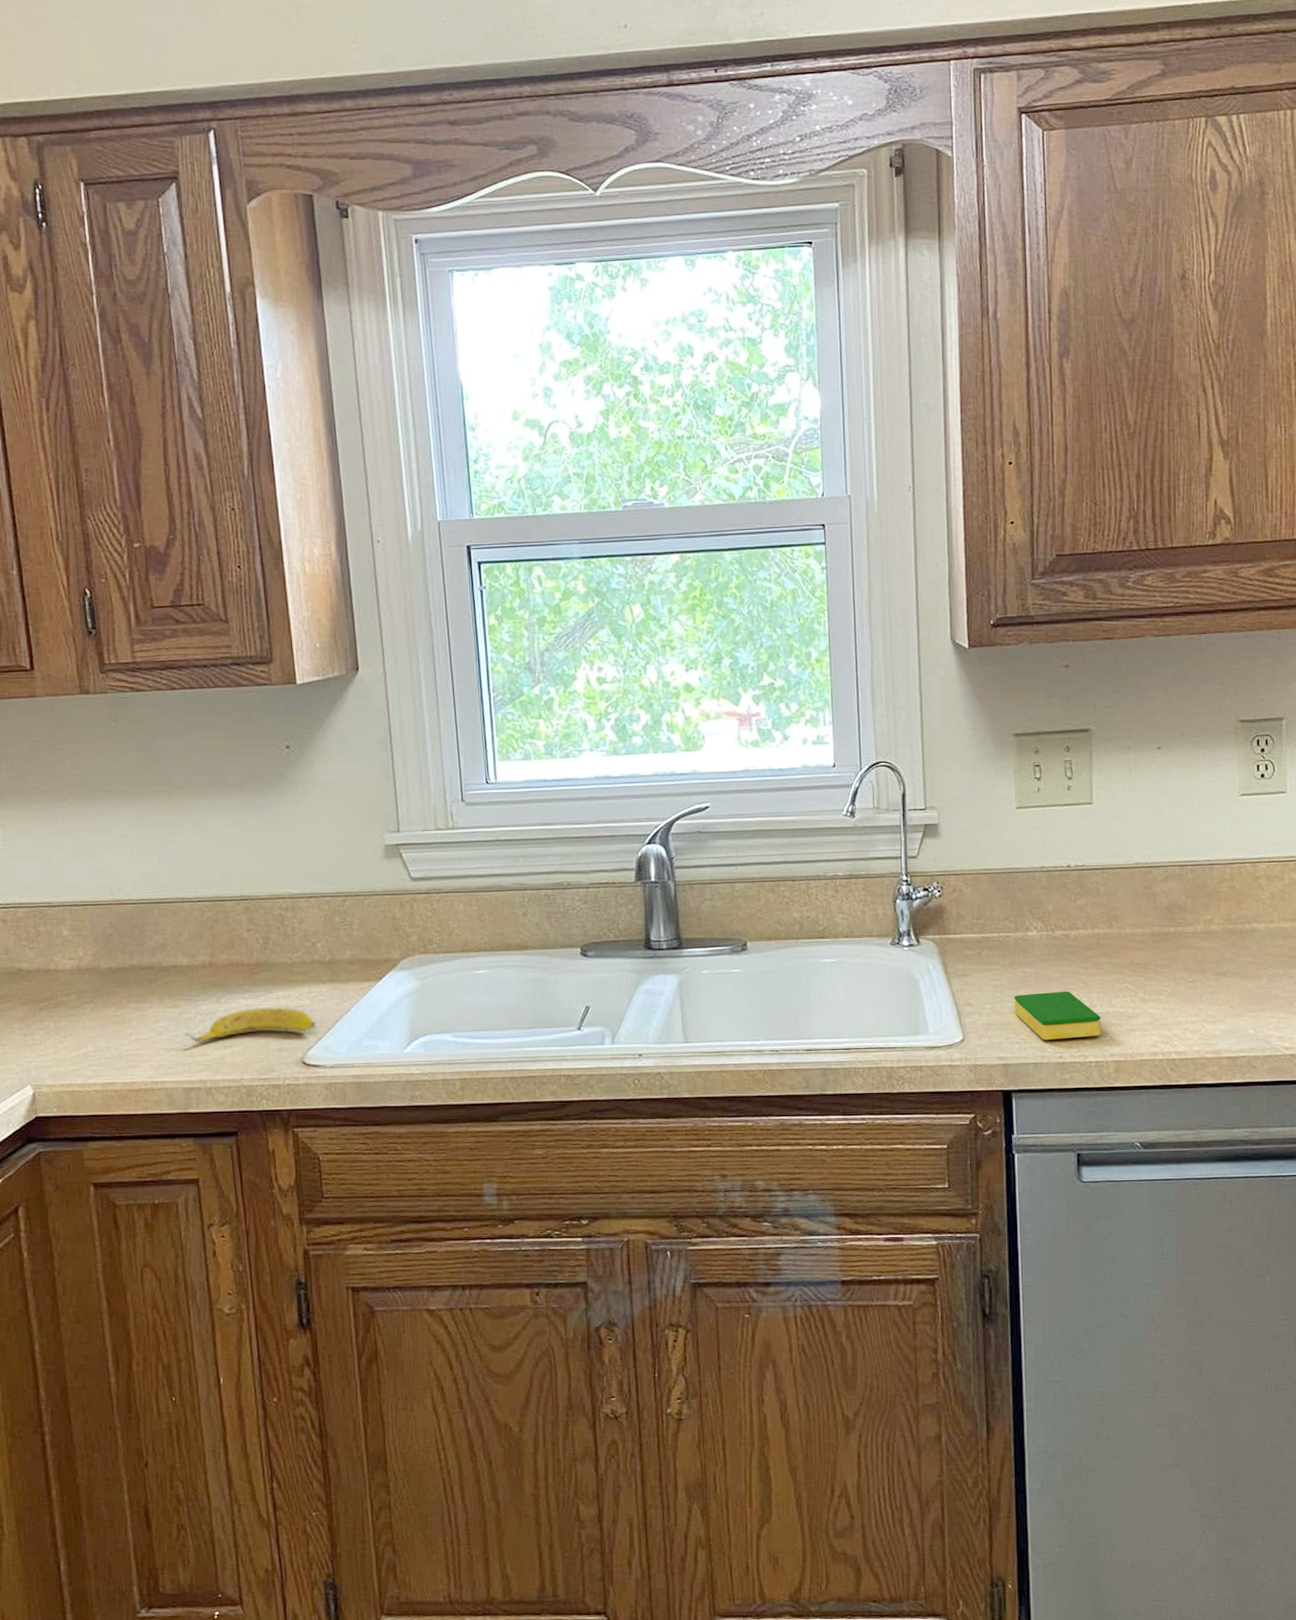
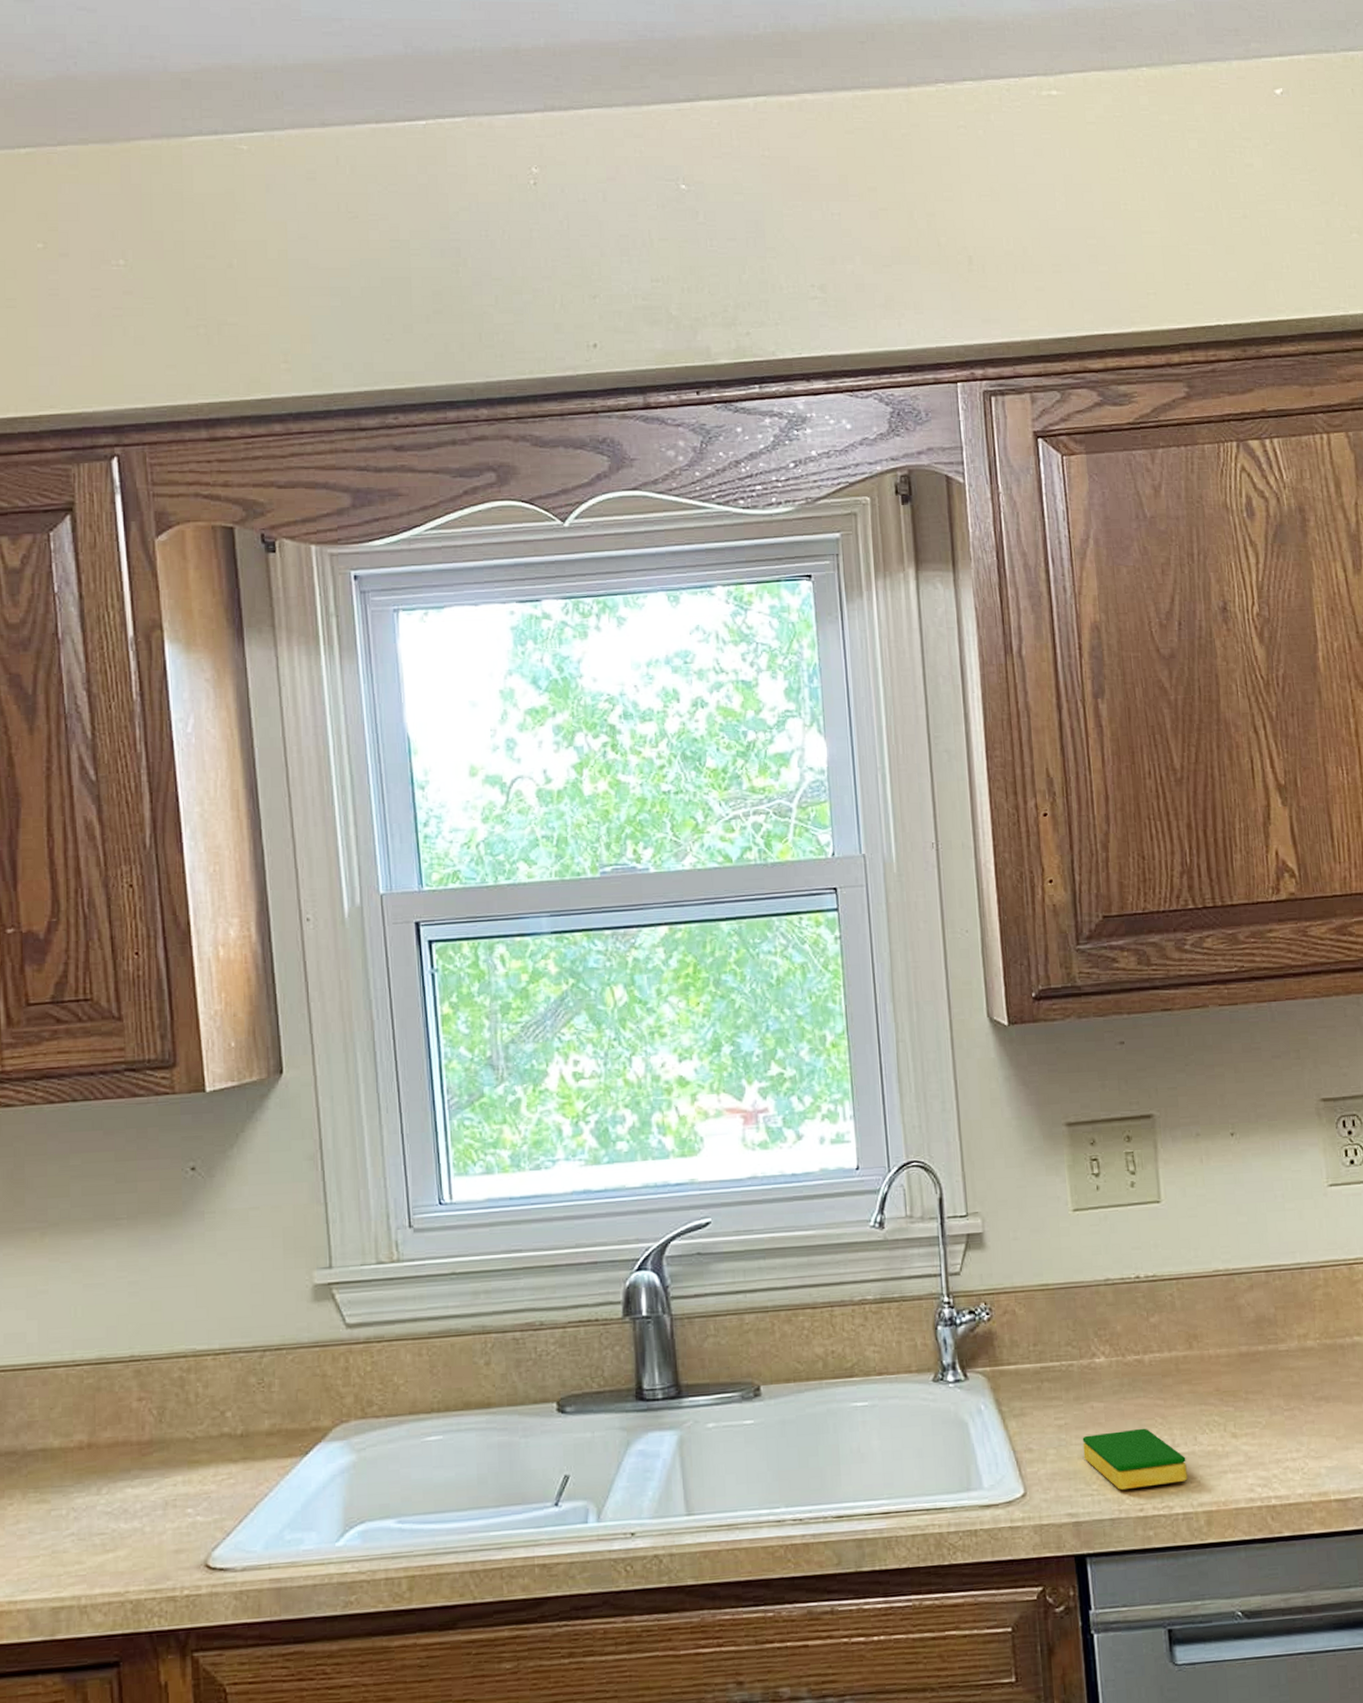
banana: present [185,1007,317,1043] -> none [54,1496,225,1547]

